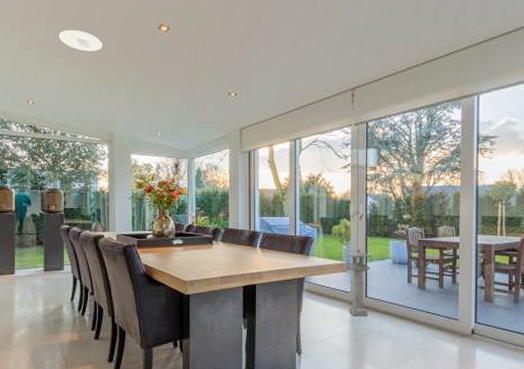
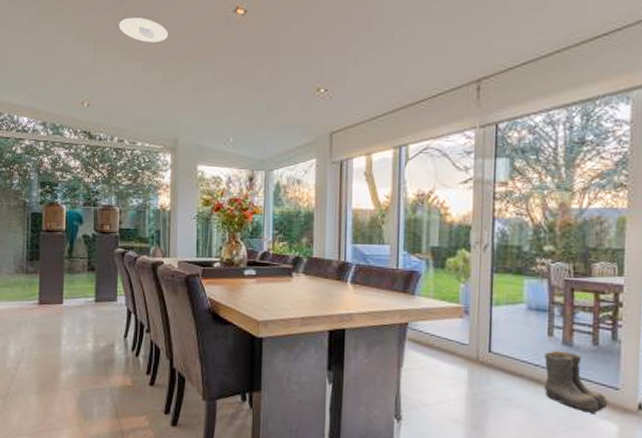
lantern: present [345,248,372,317] -> none [463,288,499,378]
boots: none [406,294,451,339] -> present [544,350,608,413]

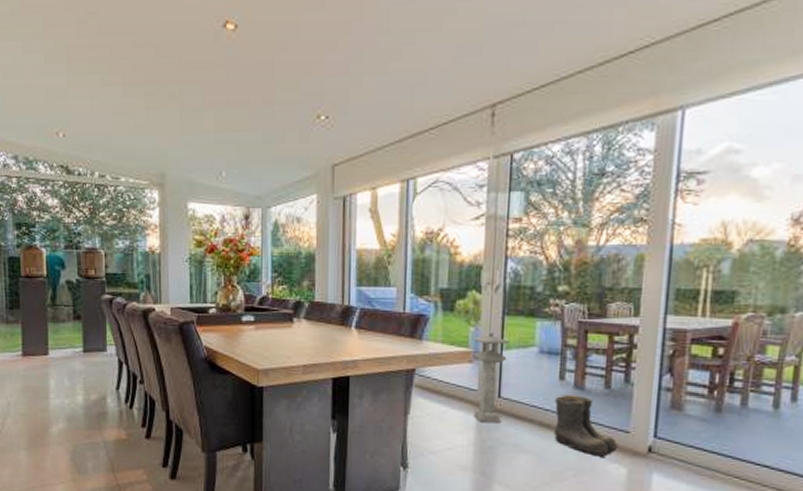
recessed light: present [119,18,168,43] -> none [93,34,150,63]
lantern: none [463,288,499,378] -> present [472,331,510,424]

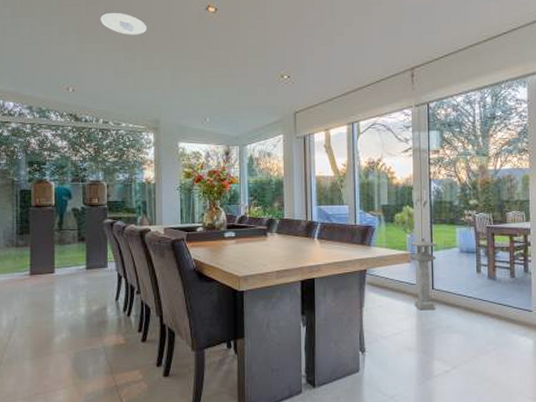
recessed light: none [93,34,150,63] -> present [100,13,147,35]
boots: present [553,395,618,457] -> none [475,284,525,332]

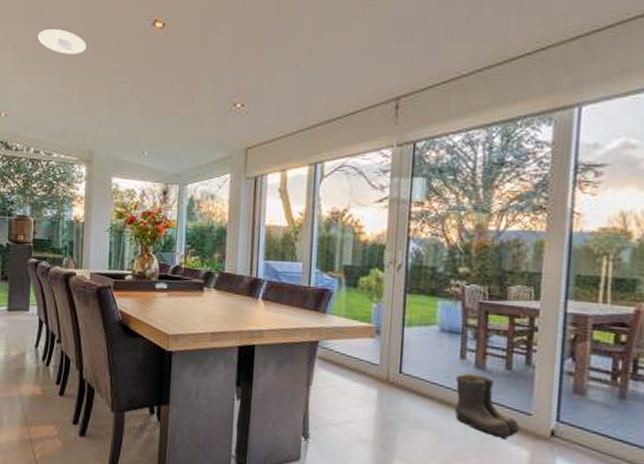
lantern: present [409,237,437,311] -> none [374,308,411,399]
boots: none [475,284,525,332] -> present [454,373,520,438]

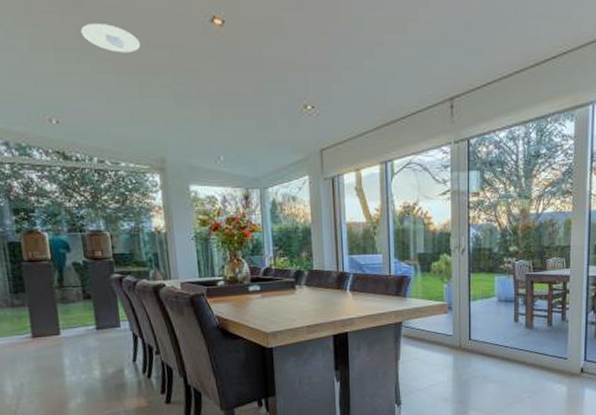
boots: present [454,373,520,438] -> none [512,333,560,380]

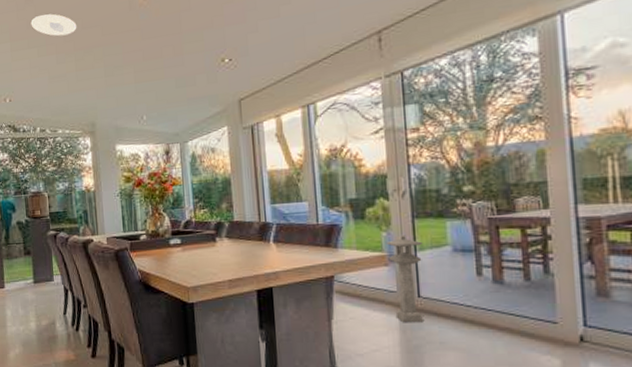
lantern: none [446,287,475,362] -> present [385,235,423,323]

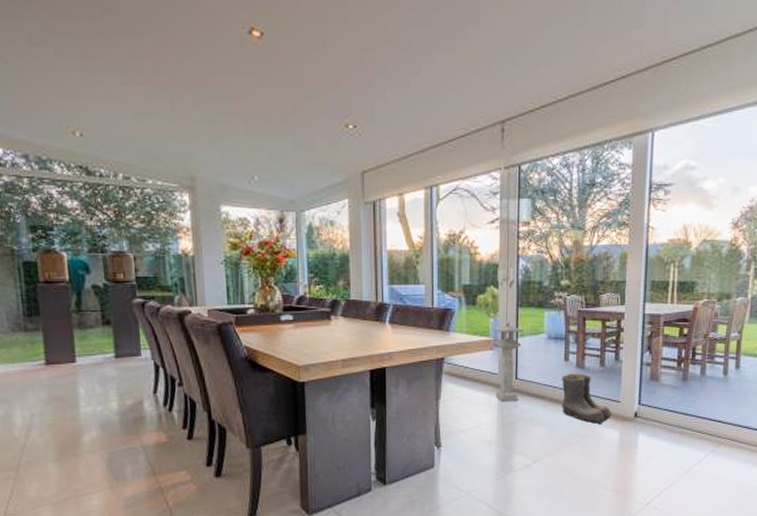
recessed light: present [31,13,77,36] -> none [109,32,173,64]
boots: none [476,289,548,349] -> present [561,373,612,424]

